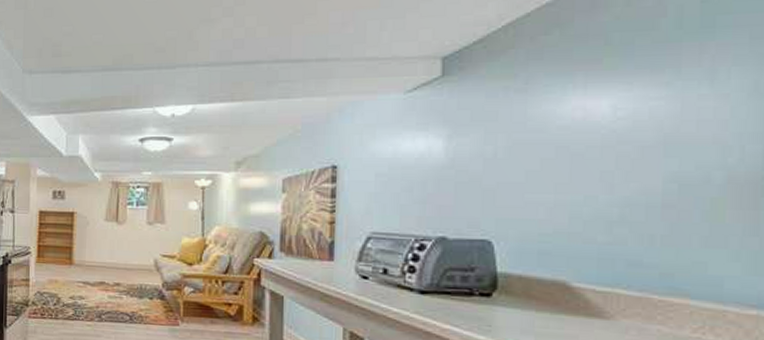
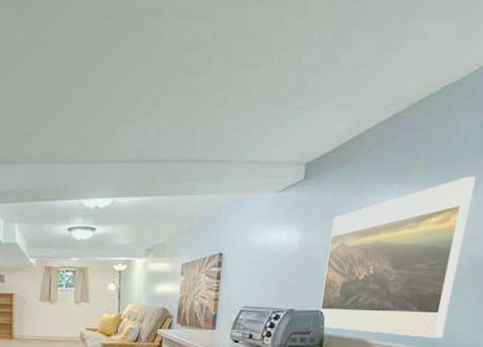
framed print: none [485,63,708,284] -> present [319,176,476,338]

